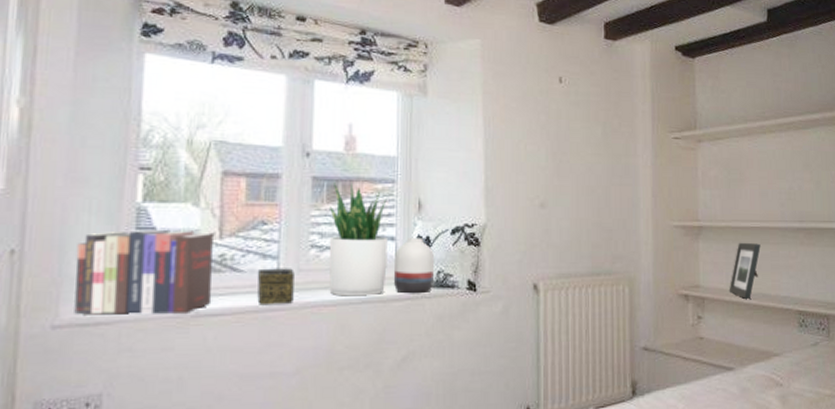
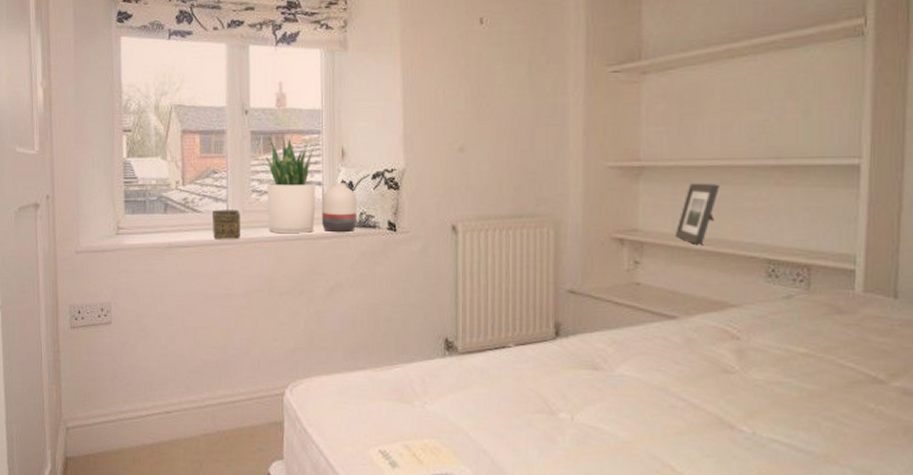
books: present [74,229,213,315] -> none [87,178,179,246]

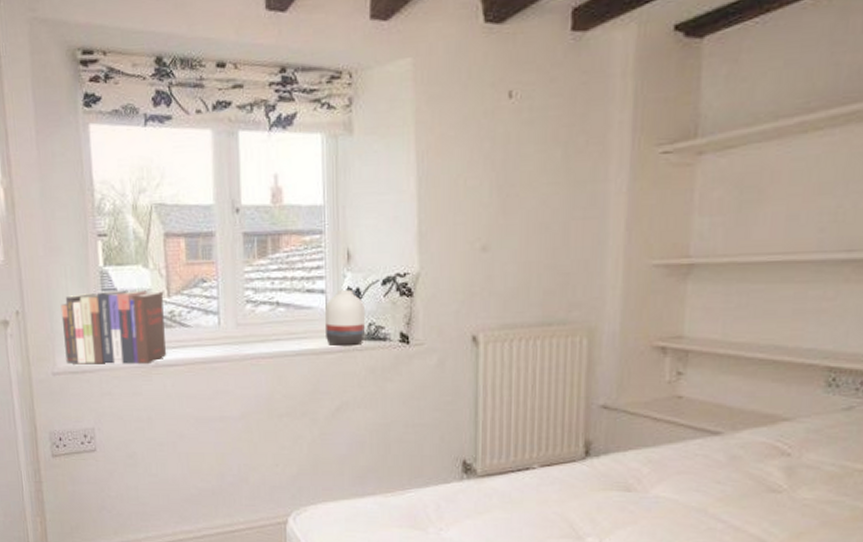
books: none [87,178,179,246] -> present [60,289,166,365]
decorative box: present [211,209,240,240] -> none [201,323,235,357]
planter: present [265,135,316,234] -> none [260,236,318,349]
picture frame: present [675,183,719,246] -> none [724,281,780,353]

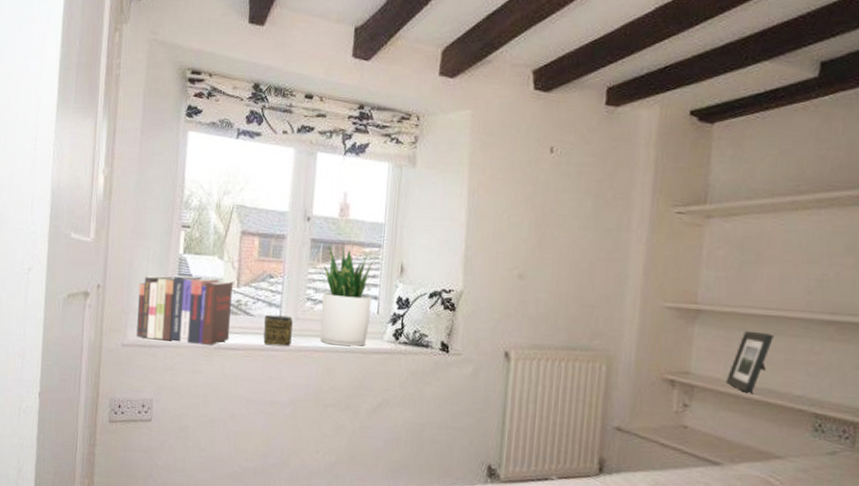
decorative box: none [201,323,235,357] -> present [263,314,293,347]
planter: none [260,236,318,349] -> present [320,245,373,347]
vase: present [324,290,365,347] -> none [374,298,412,350]
picture frame: none [724,281,780,353] -> present [725,330,774,394]

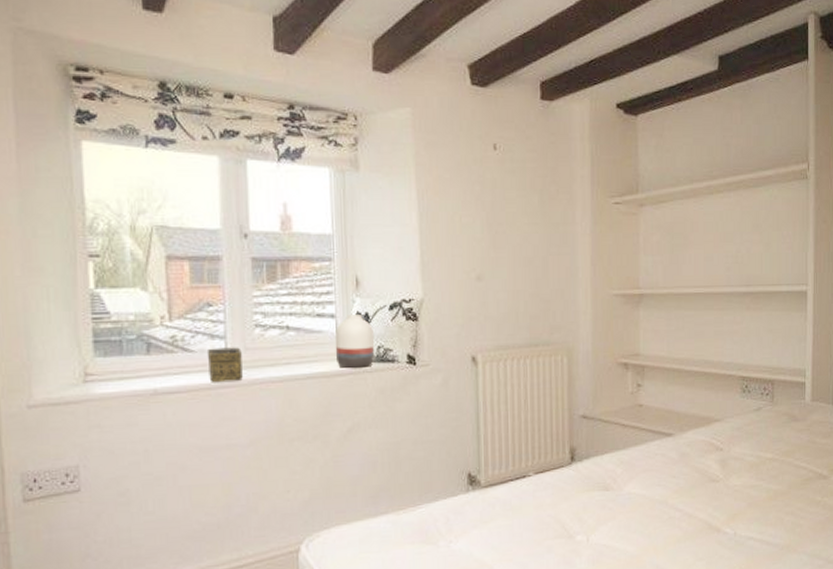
books: present [136,276,233,346] -> none [40,313,166,395]
planter: present [320,245,373,347] -> none [269,262,329,373]
vase: none [374,298,412,350] -> present [335,315,374,369]
picture frame: present [725,330,774,394] -> none [669,309,704,367]

